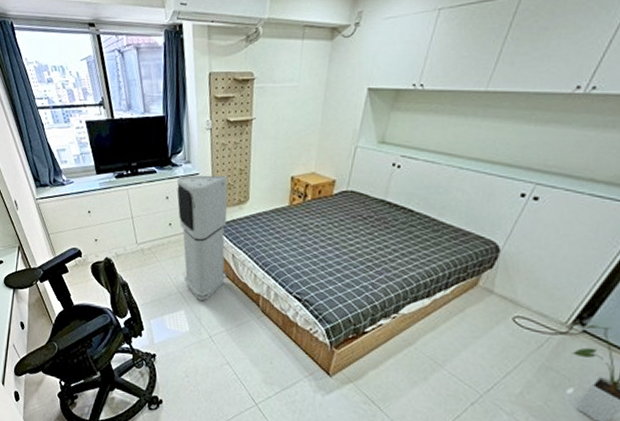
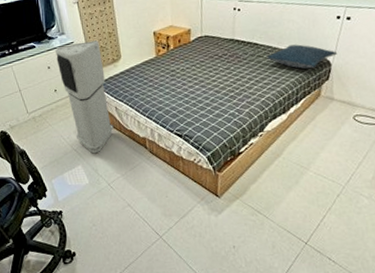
pillow: none [420,219,512,252] -> present [266,44,338,69]

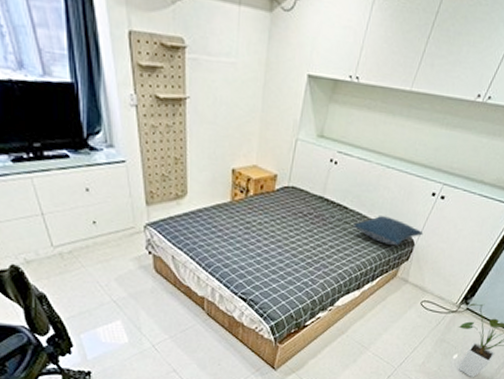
air purifier: present [55,40,114,154] -> none [99,162,167,309]

